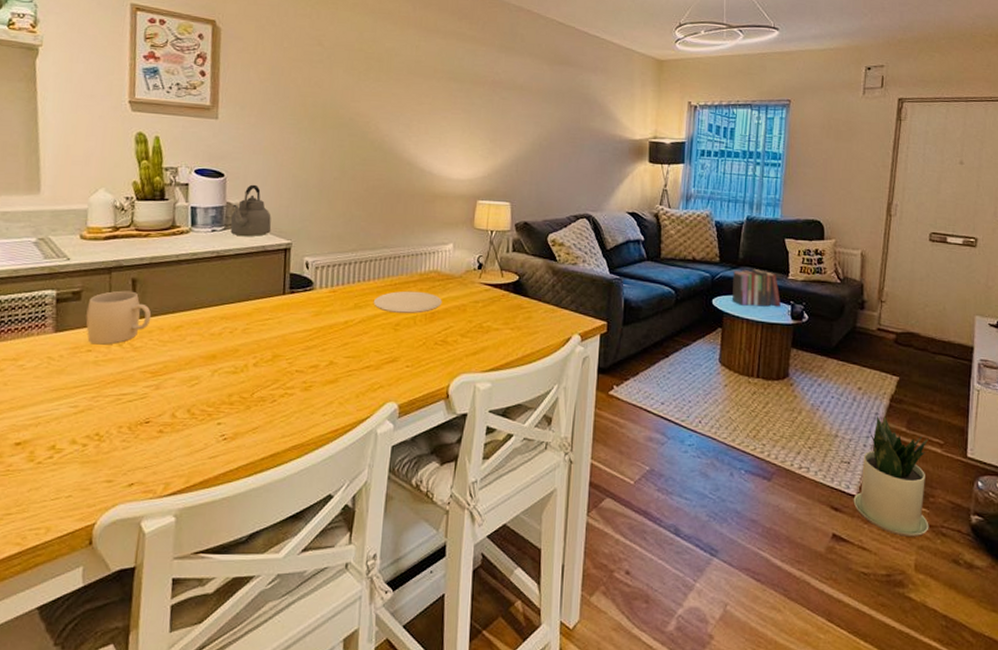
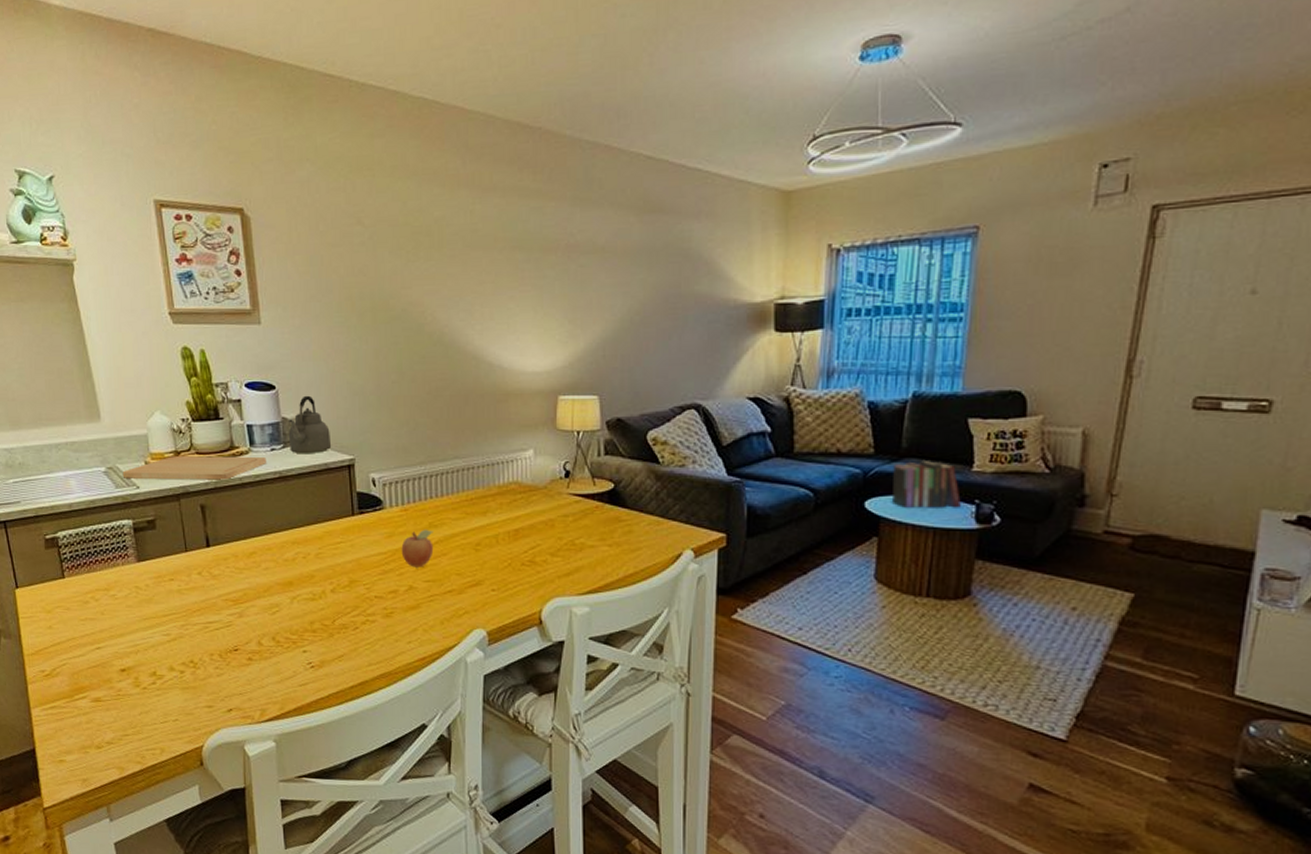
cutting board: none [54,231,206,256] -> present [122,456,266,480]
mug: present [85,290,152,345] -> none [163,517,225,574]
fruit: none [326,309,358,345] -> present [401,529,434,568]
plate: present [373,291,442,314] -> none [449,506,526,533]
planter: present [853,416,929,537] -> none [1059,643,1176,792]

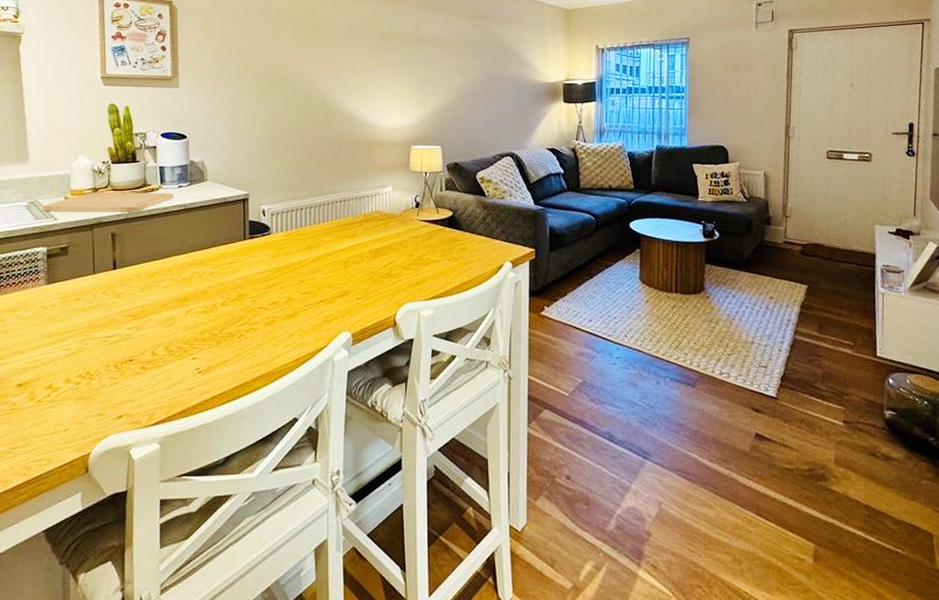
kettle: present [287,395,332,453] -> none [195,143,231,189]
fruit: present [401,529,434,568] -> none [283,250,311,282]
books: present [891,461,961,510] -> none [647,194,693,228]

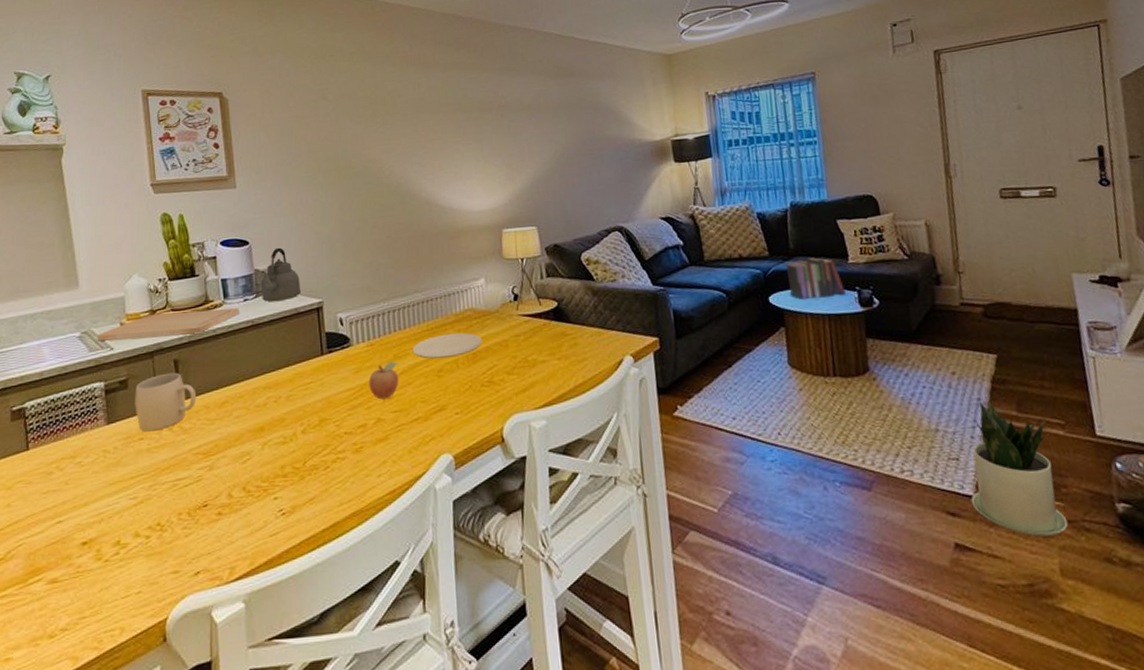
mug: none [73,244,130,293] -> present [135,372,197,432]
kettle: none [195,143,231,189] -> present [260,247,302,302]
fruit: none [283,250,311,282] -> present [368,361,399,400]
plate: none [324,230,385,252] -> present [412,332,482,359]
books: none [647,194,693,228] -> present [786,257,846,300]
planter: none [772,322,846,433] -> present [971,401,1069,538]

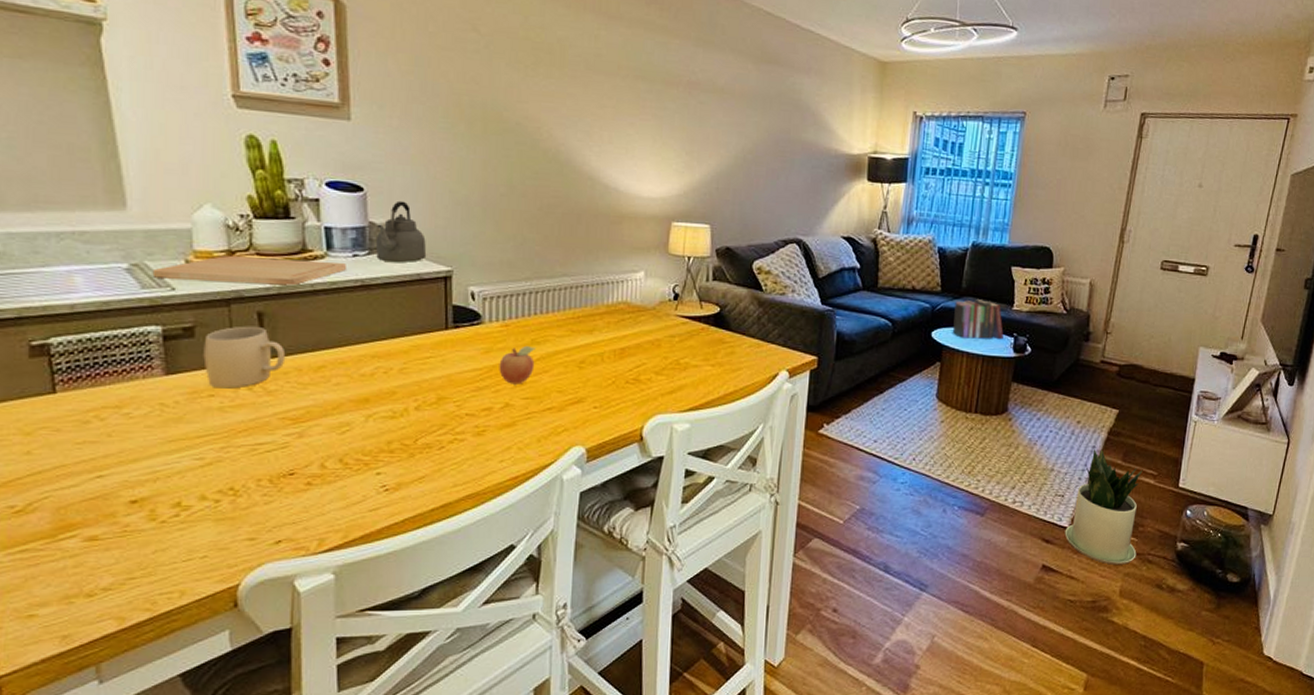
plate: present [412,332,482,359] -> none [553,324,633,351]

